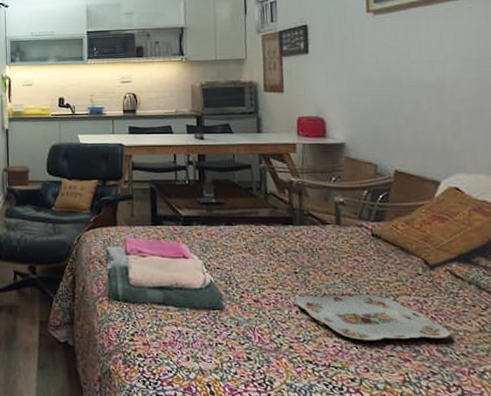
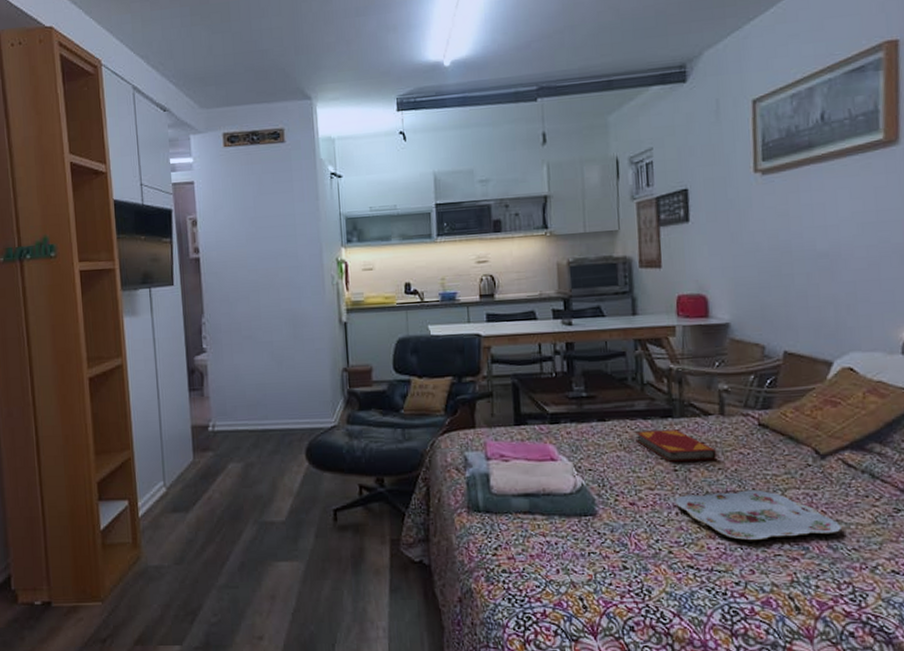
hardback book: none [259,236,334,265] -> present [635,429,718,462]

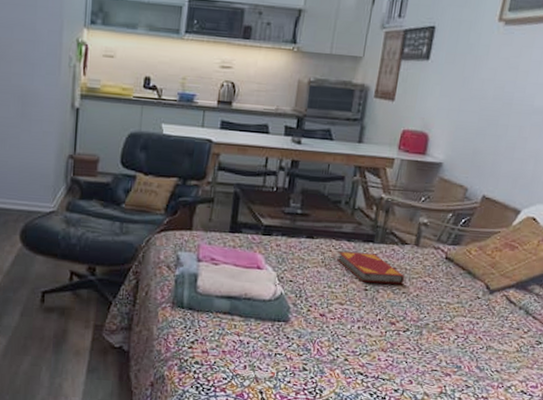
serving tray: present [675,490,842,541] -> none [359,312,491,357]

